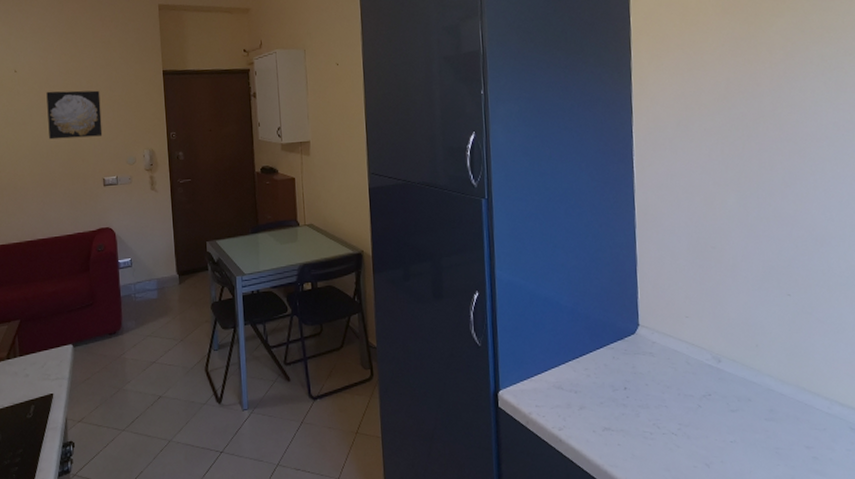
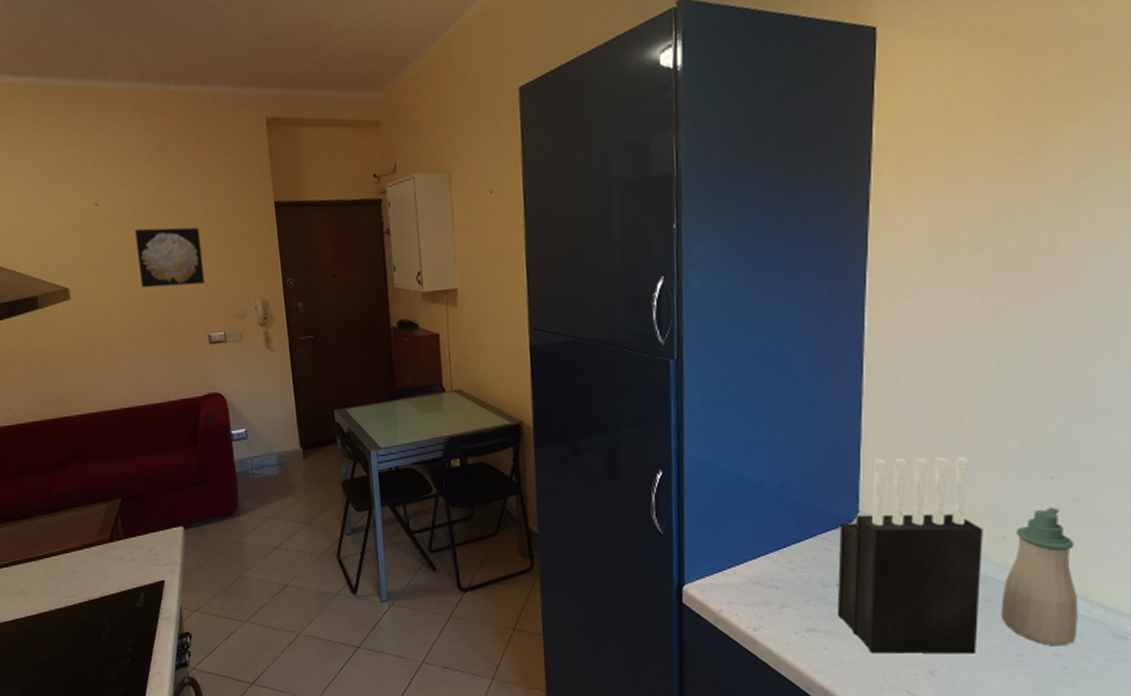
knife block: none [624,278,742,449] -> present [837,456,983,654]
soap bottle: none [758,319,822,440] -> present [1001,507,1078,647]

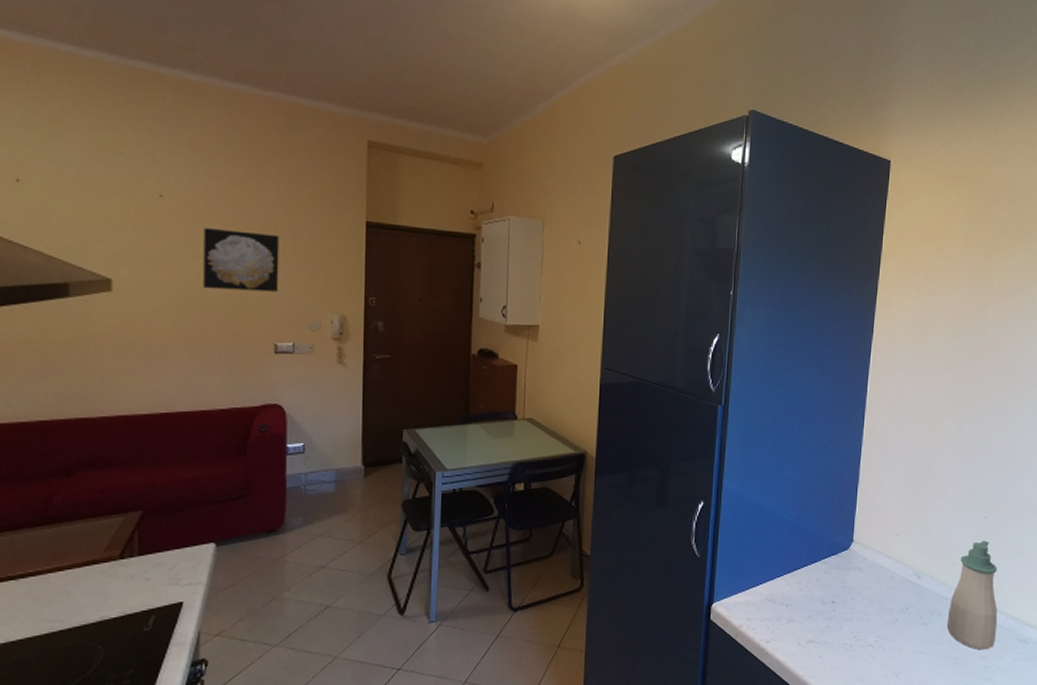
knife block: present [837,456,983,654] -> none [831,498,939,660]

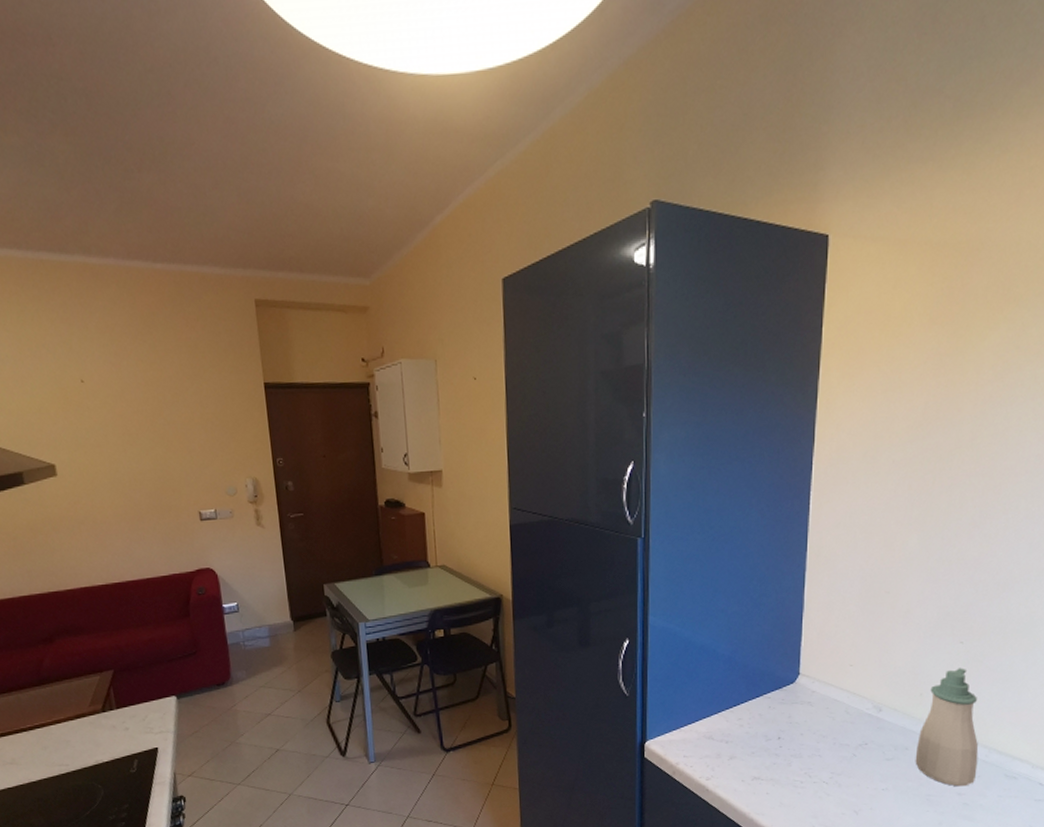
wall art: present [203,227,279,292] -> none [122,406,195,465]

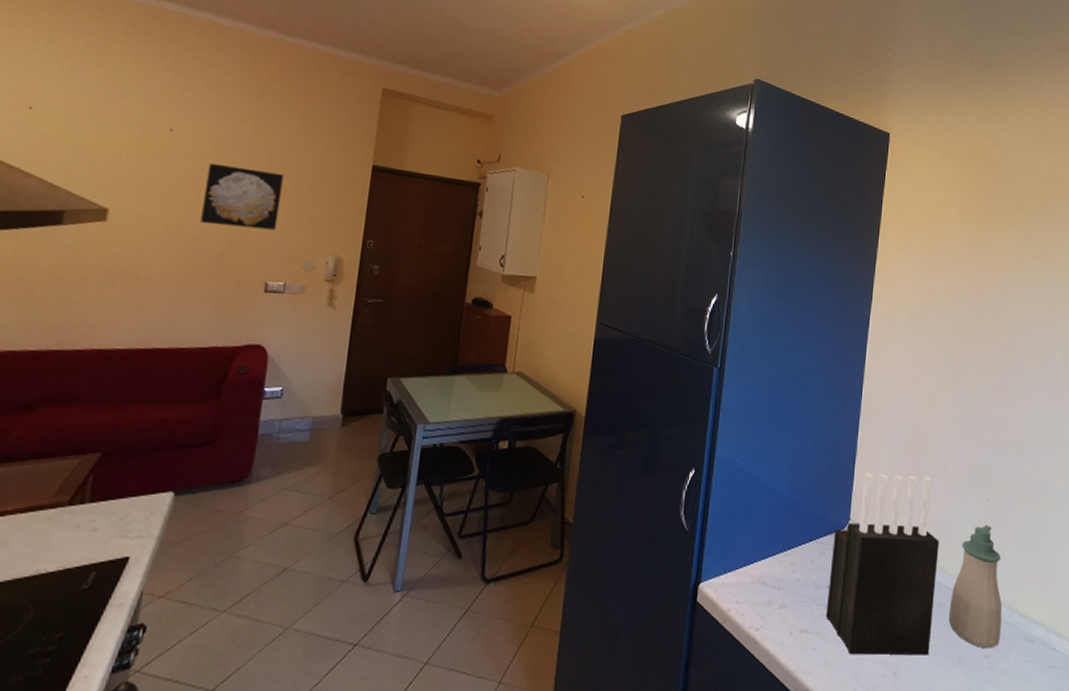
wall art: none [122,406,195,465] -> present [200,162,284,230]
knife block: none [778,624,903,797] -> present [825,473,939,656]

